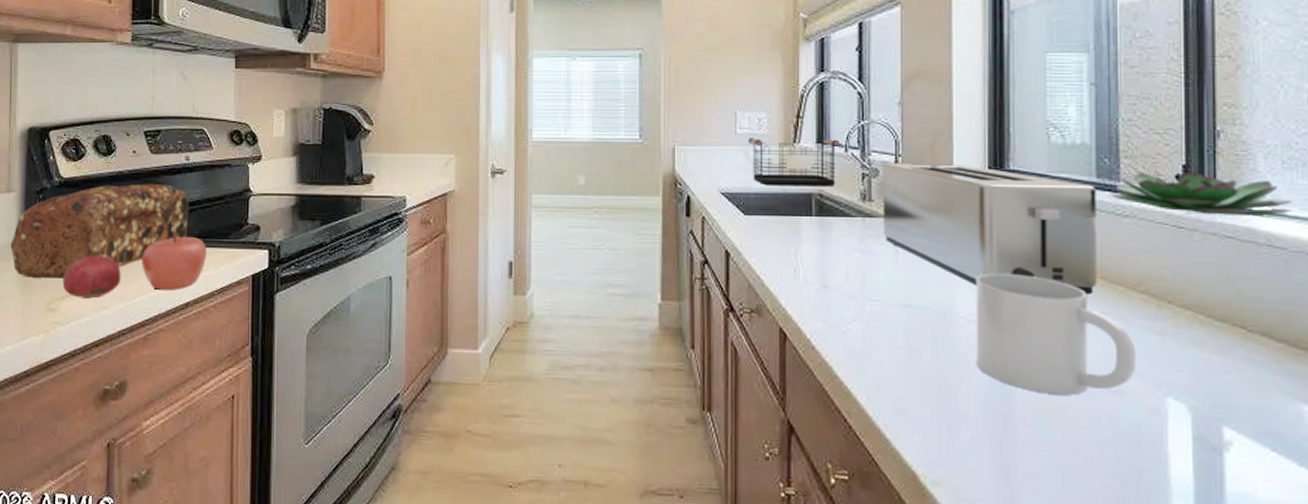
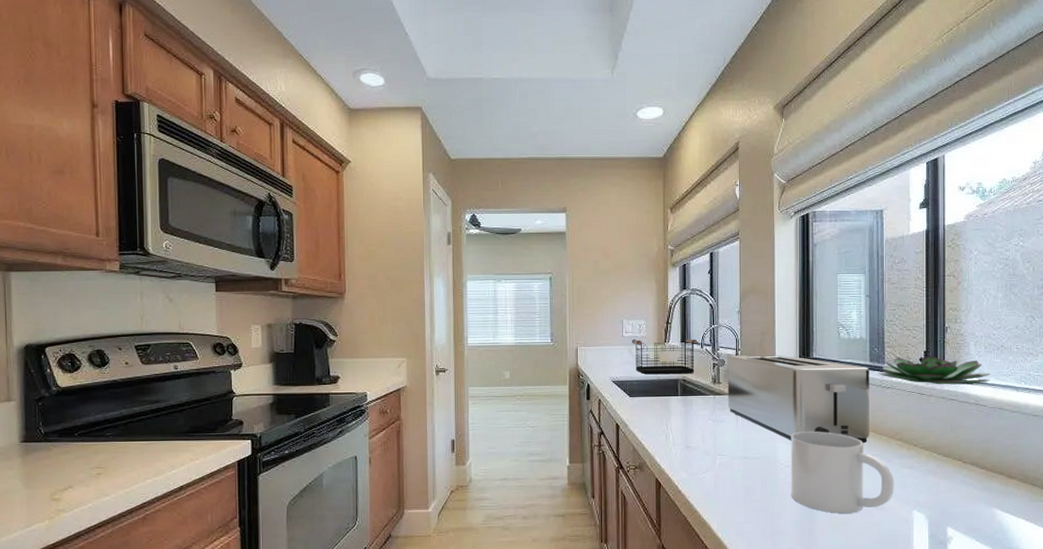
bread loaf: present [10,183,189,279] -> none [13,389,179,473]
fruit: present [62,250,121,298] -> none [64,447,120,488]
fruit: present [142,230,206,292] -> none [138,427,196,479]

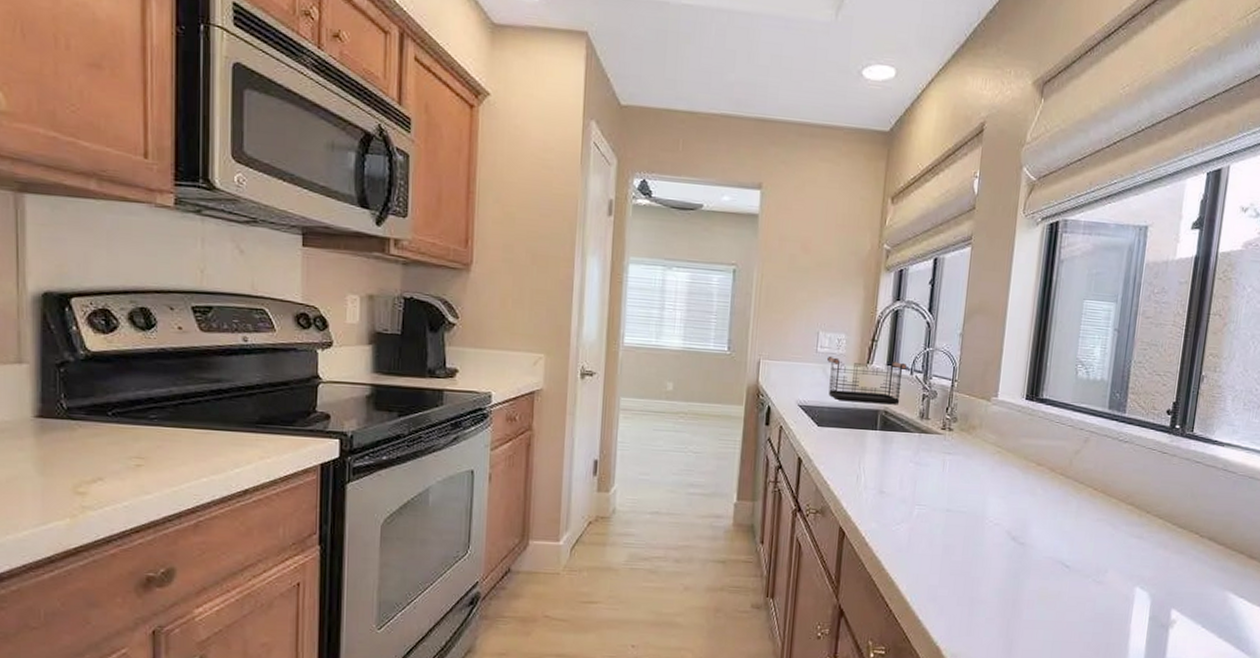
toaster: present [727,355,870,444] -> none [934,387,1107,505]
mug: present [791,431,894,514] -> none [997,485,1119,585]
succulent plant: present [879,356,991,385] -> none [1117,406,1246,446]

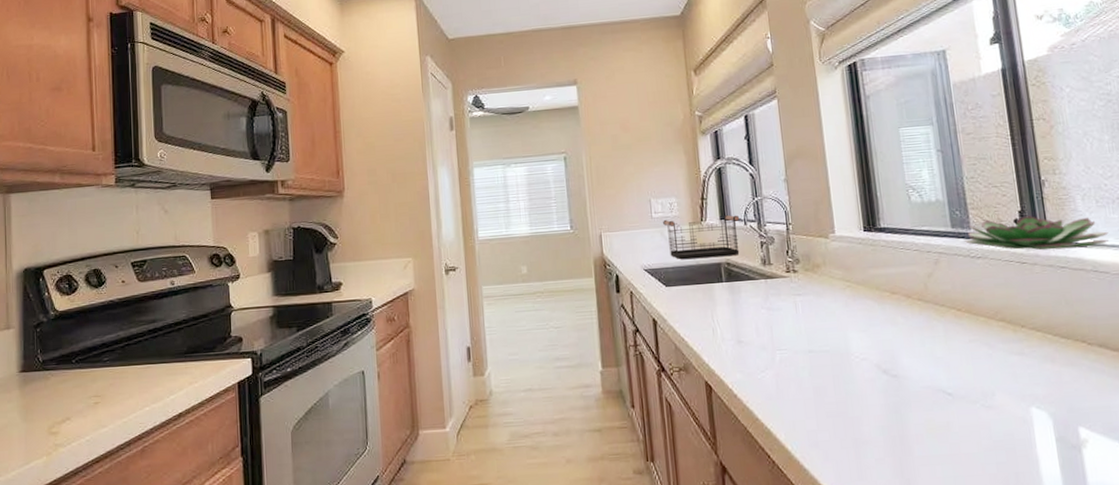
succulent plant: none [1117,406,1246,446] -> present [965,216,1109,250]

